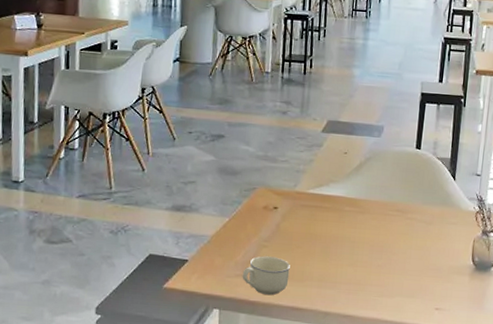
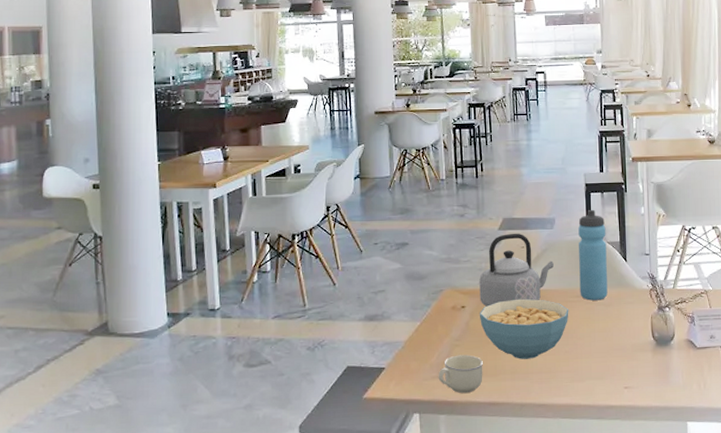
cereal bowl: none [292,206,387,269] -> present [480,298,569,359]
teapot: none [294,137,377,211] -> present [479,233,554,307]
water bottle: none [400,121,438,217] -> present [578,209,608,301]

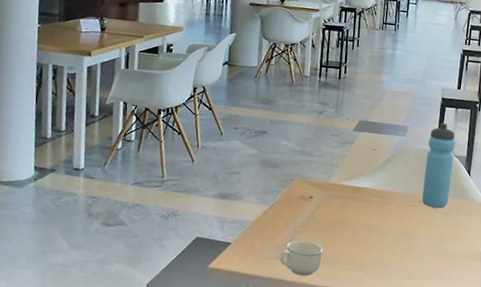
teapot: present [479,233,554,307] -> none [327,135,401,201]
cereal bowl: present [480,298,569,359] -> none [325,196,410,253]

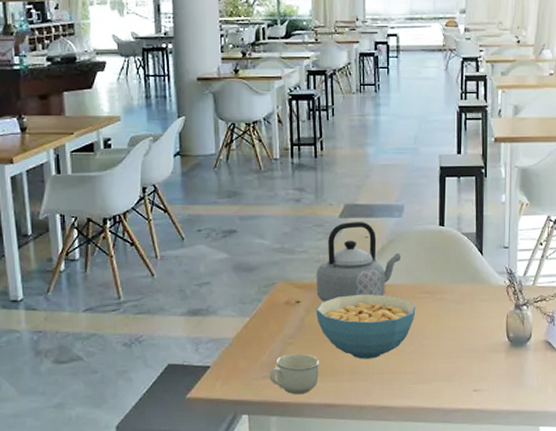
cereal bowl: none [325,196,410,253] -> present [316,294,416,359]
teapot: none [327,135,401,201] -> present [317,221,401,302]
water bottle: present [422,122,455,208] -> none [429,196,461,297]

